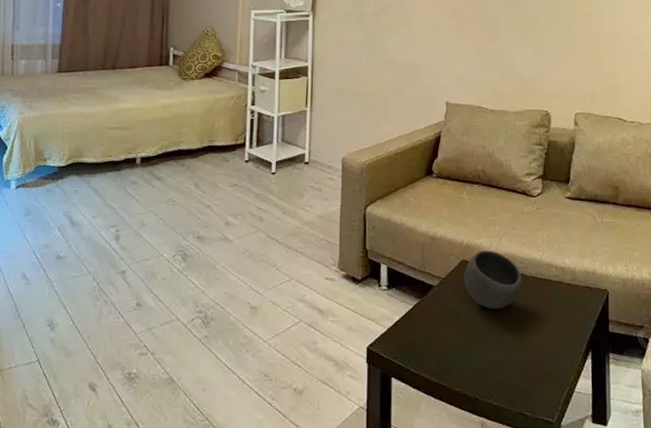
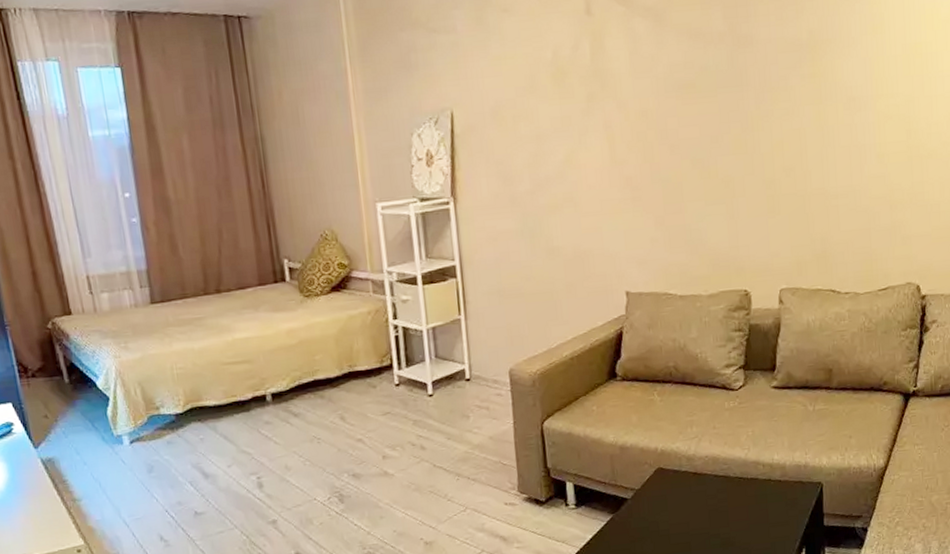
bowl: present [464,250,522,309] -> none [660,454,726,517]

